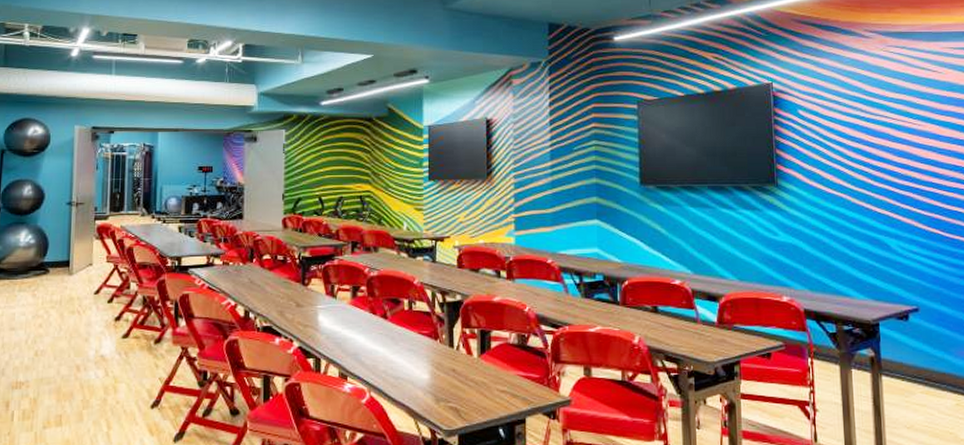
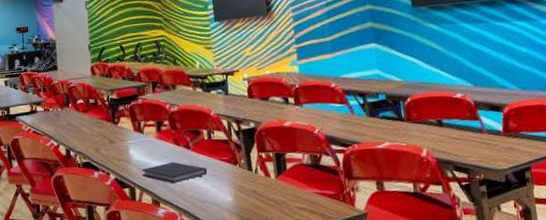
diary: none [330,332,404,357] -> present [141,161,208,184]

